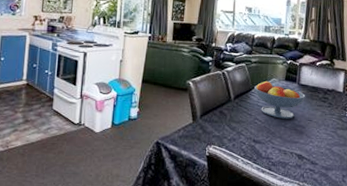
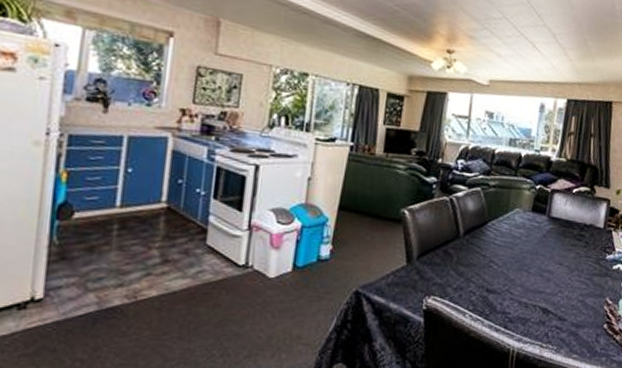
fruit bowl: present [254,80,306,119] -> none [491,210,557,262]

